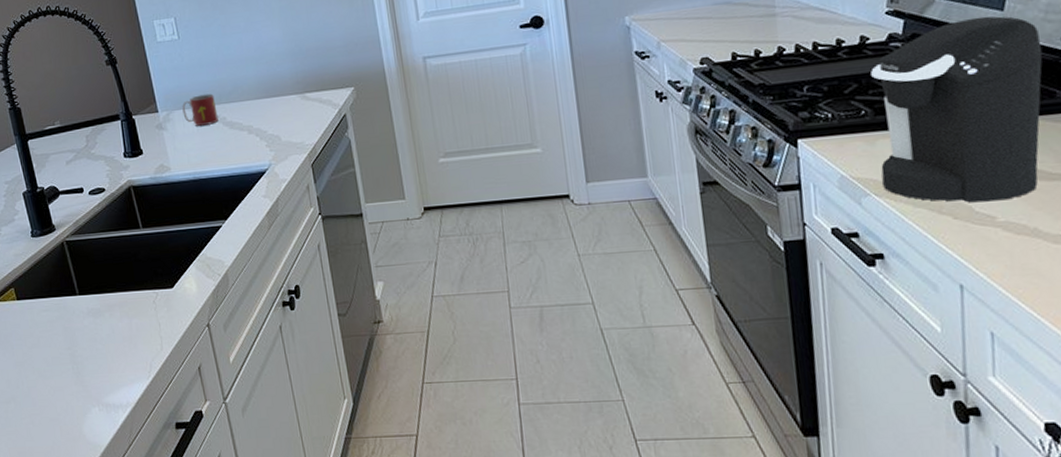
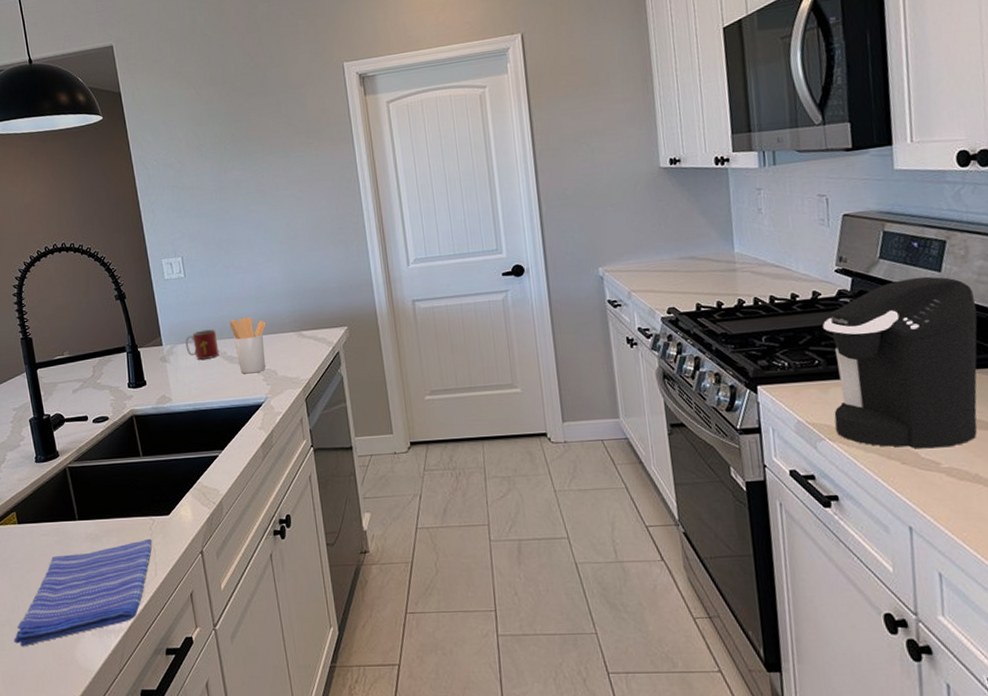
dish towel: none [19,312,157,423] -> present [13,538,152,647]
utensil holder: none [228,79,268,140] -> present [229,317,266,374]

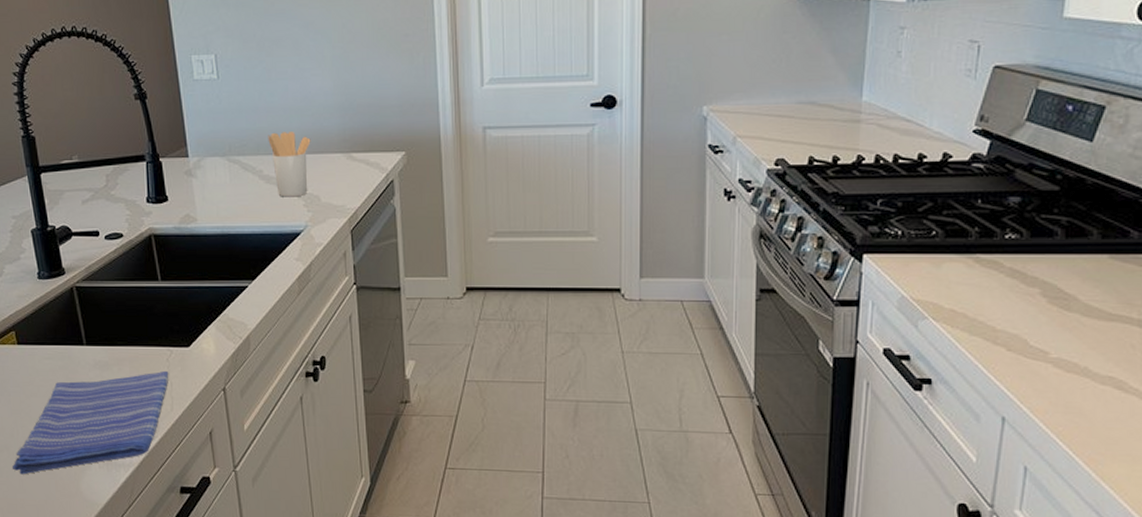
mug: present [185,329,219,360] -> none [215,142,254,177]
coffee maker: present [823,276,978,449] -> none [942,145,1125,337]

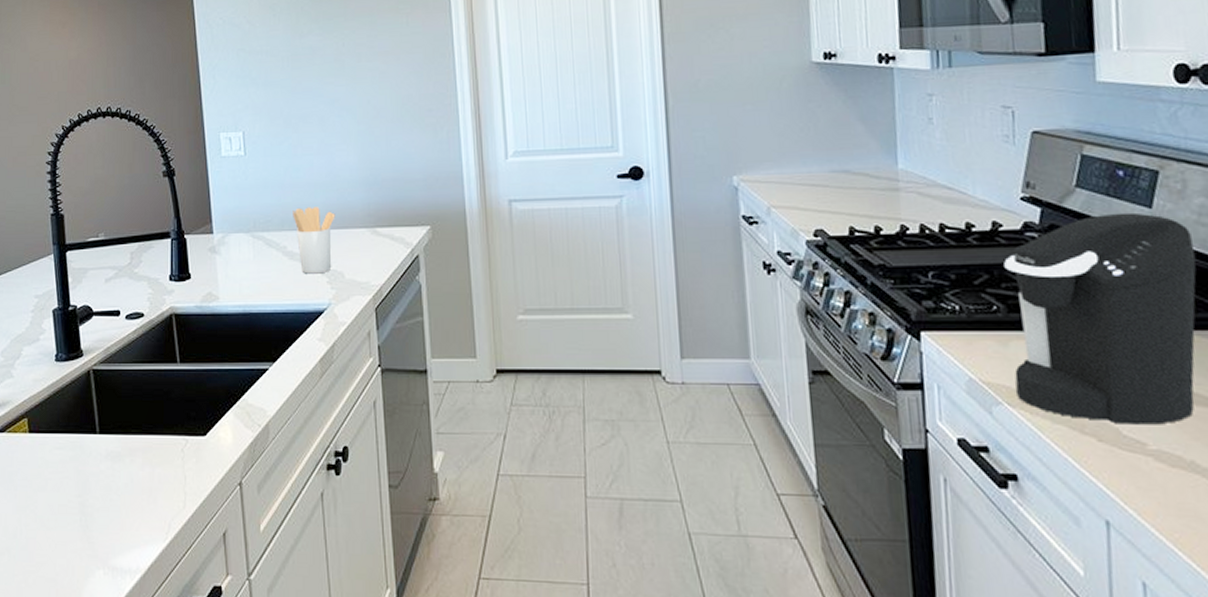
dish towel: present [11,370,169,475] -> none [11,462,183,582]
coffee maker: none [942,145,1125,337] -> present [1004,212,1197,425]

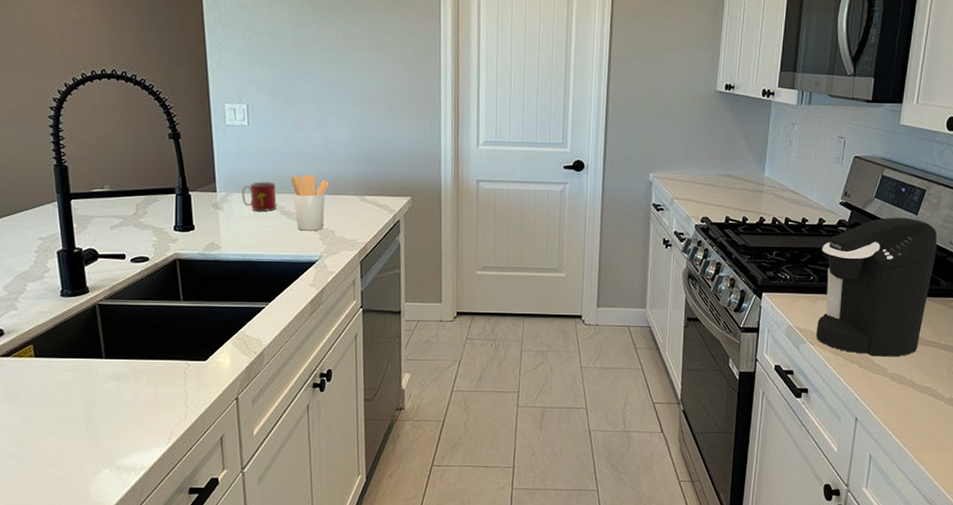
mug: none [240,218,278,253] -> present [242,182,277,211]

